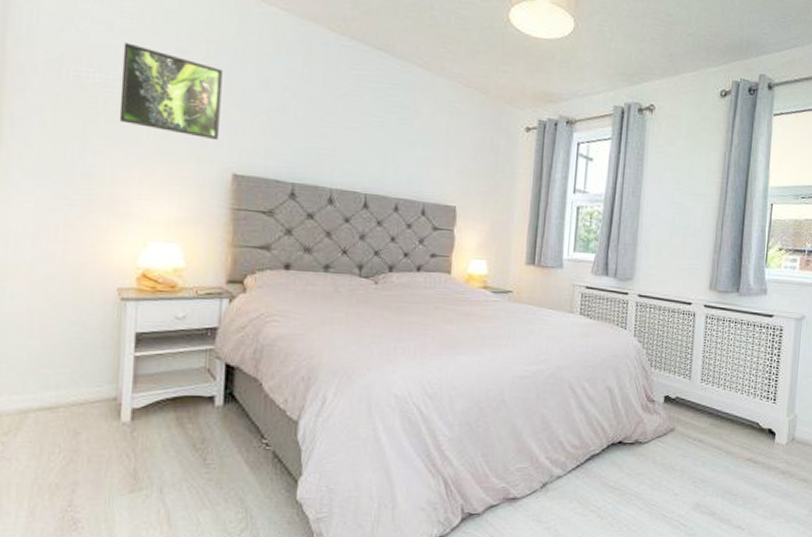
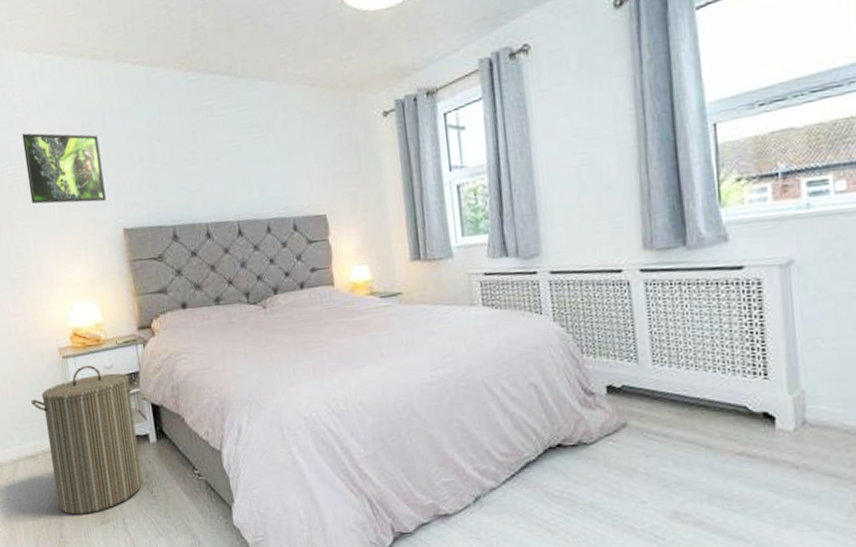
laundry hamper: none [64,312,215,480] -> present [31,365,143,515]

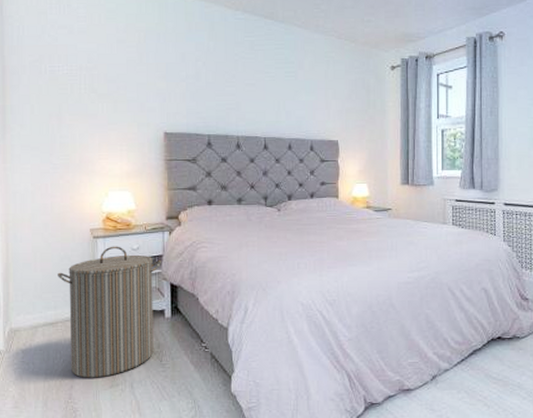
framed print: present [21,133,106,204] -> none [81,40,152,108]

